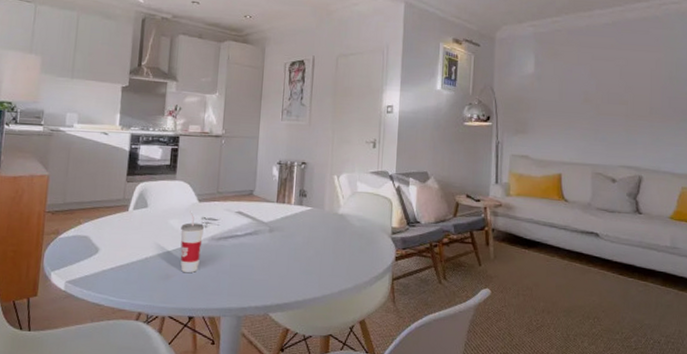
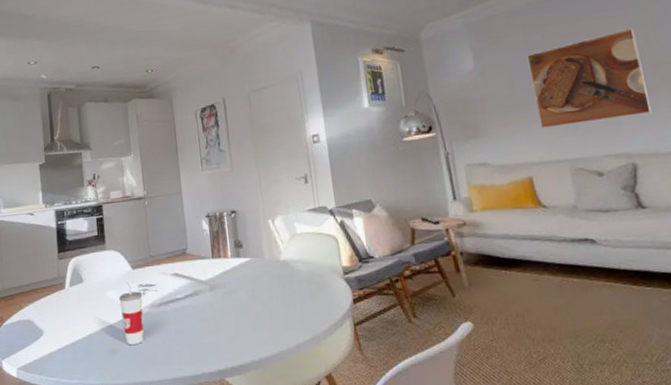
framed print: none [576,63,662,138] -> present [526,28,651,129]

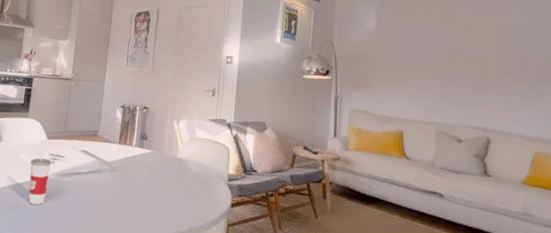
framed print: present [526,28,651,129] -> none [419,23,513,99]

